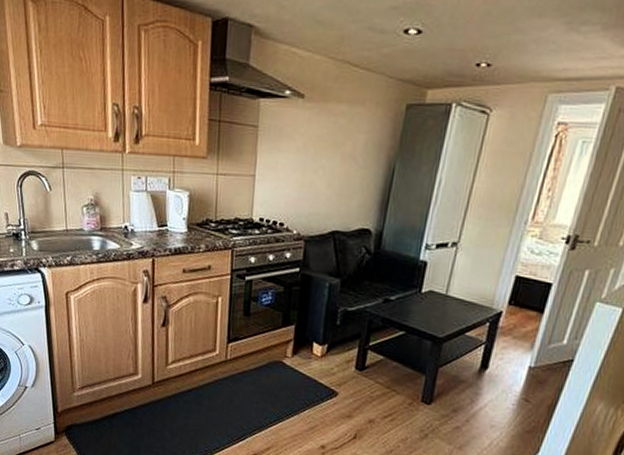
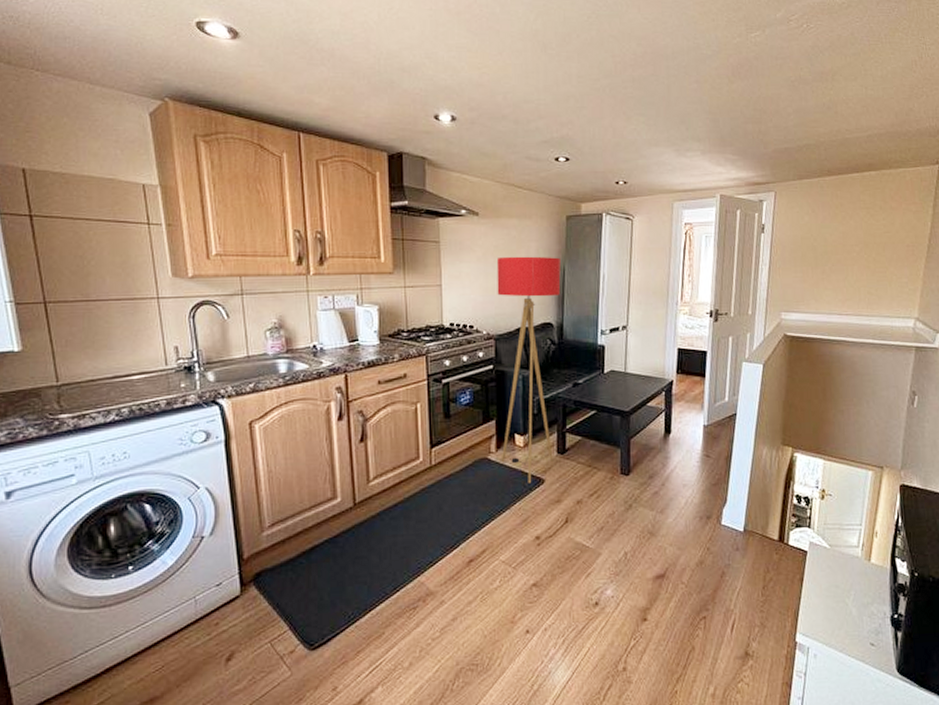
floor lamp: none [295,148,391,394] -> present [496,256,561,483]

